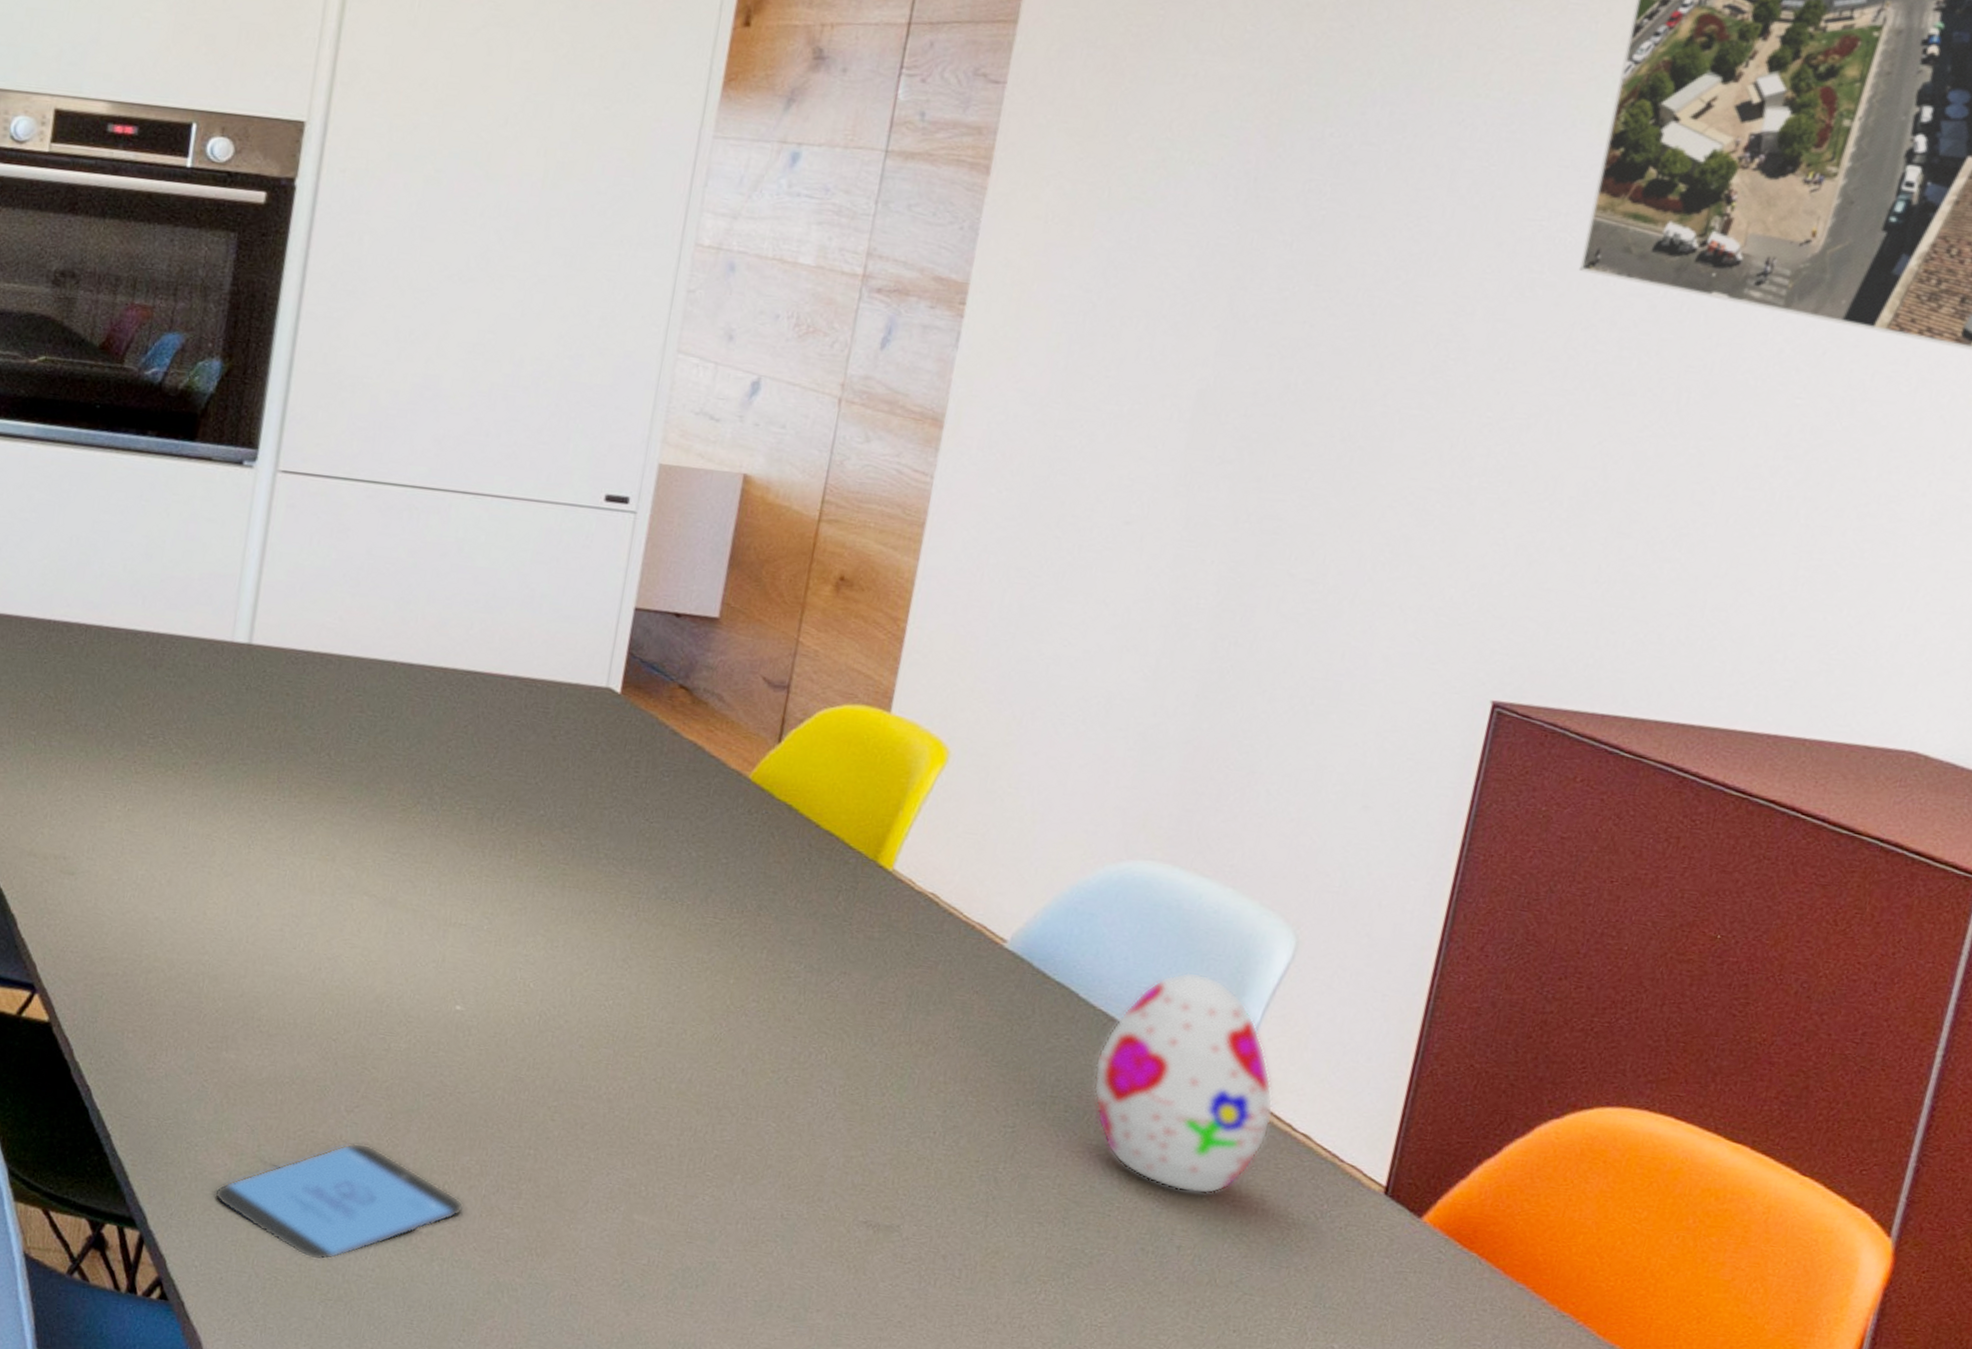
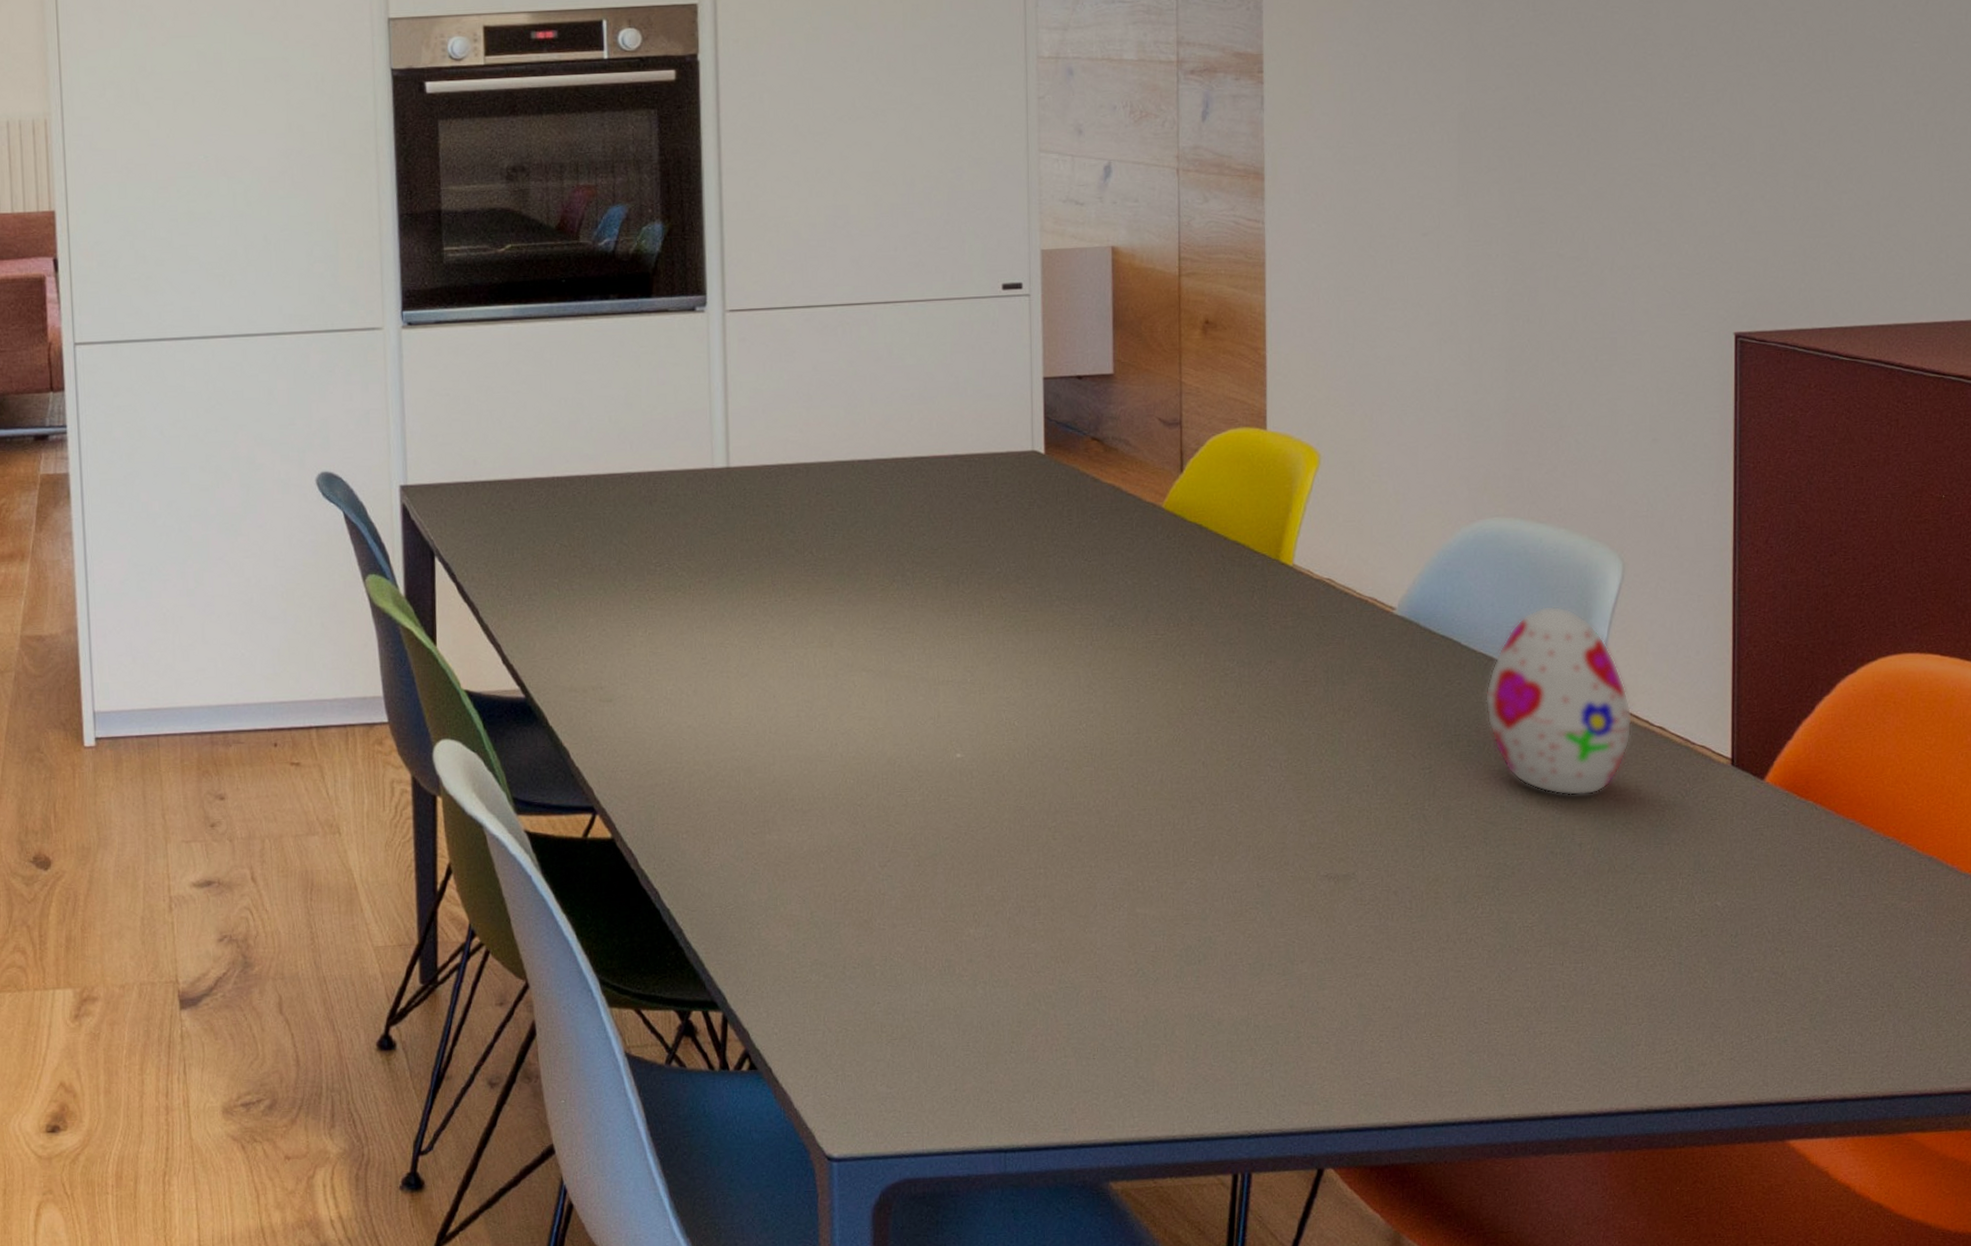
smartphone: present [214,1142,464,1261] -> none [780,893,994,1006]

